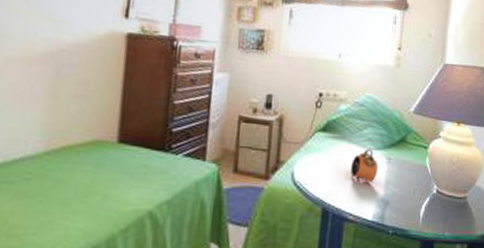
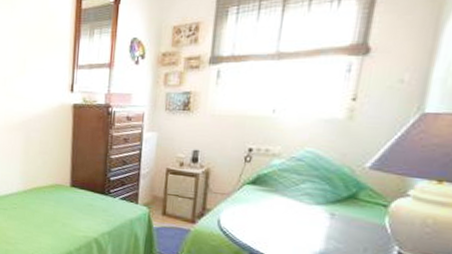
alarm clock: present [351,148,379,183] -> none [283,203,318,236]

